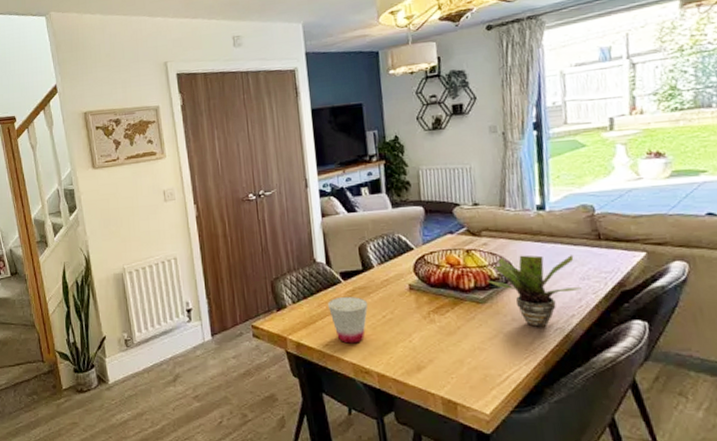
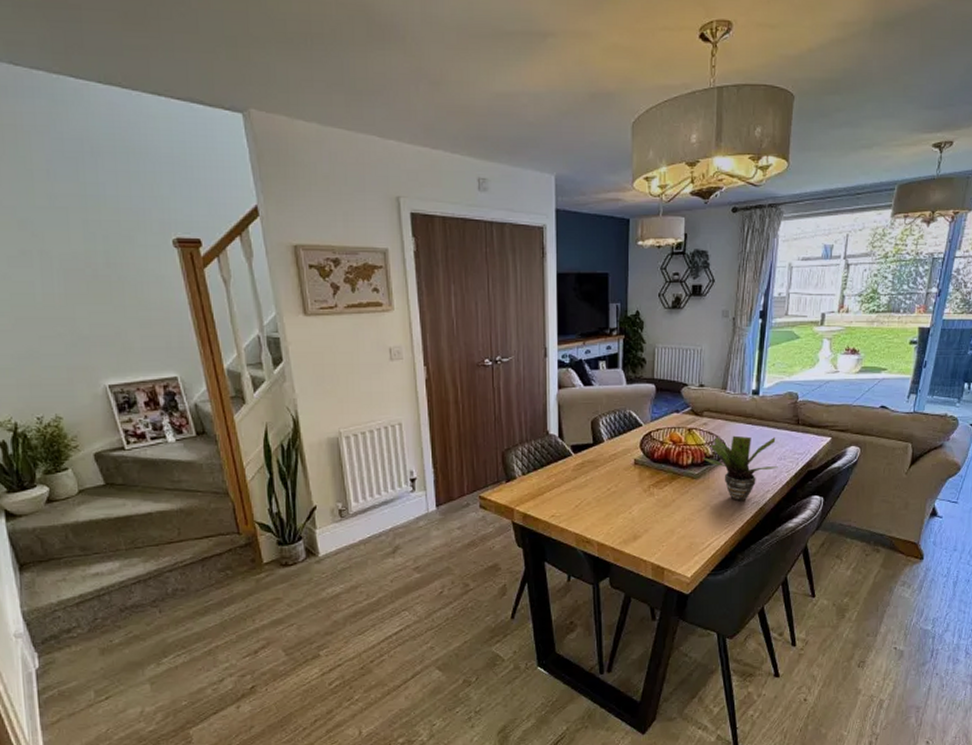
cup: present [327,296,368,344] -> none [556,469,595,515]

